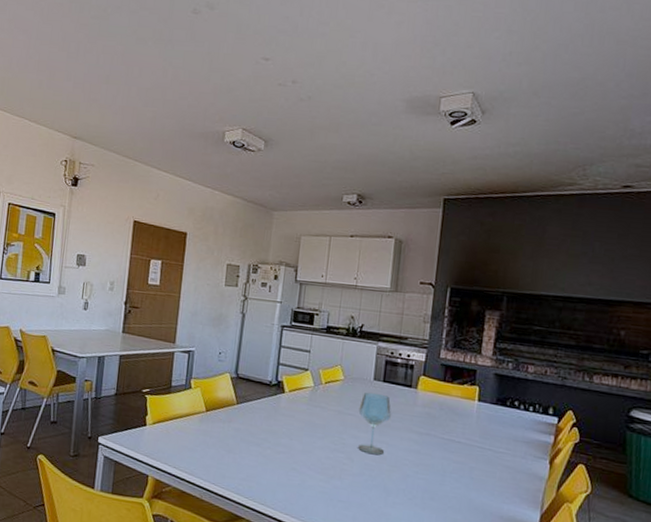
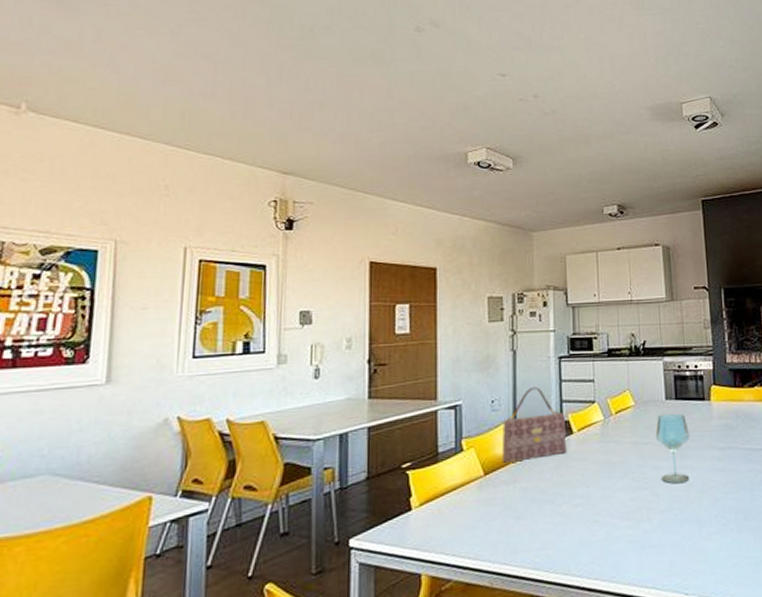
handbag: none [221,347,280,408] -> present [501,387,567,463]

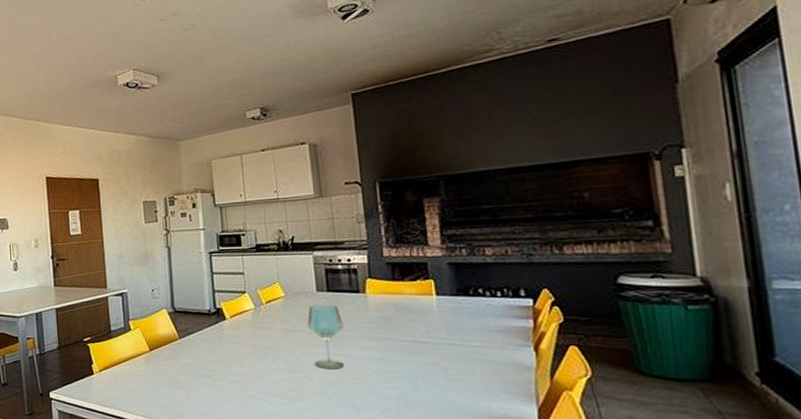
handbag: present [501,387,567,463] -> none [162,278,222,342]

